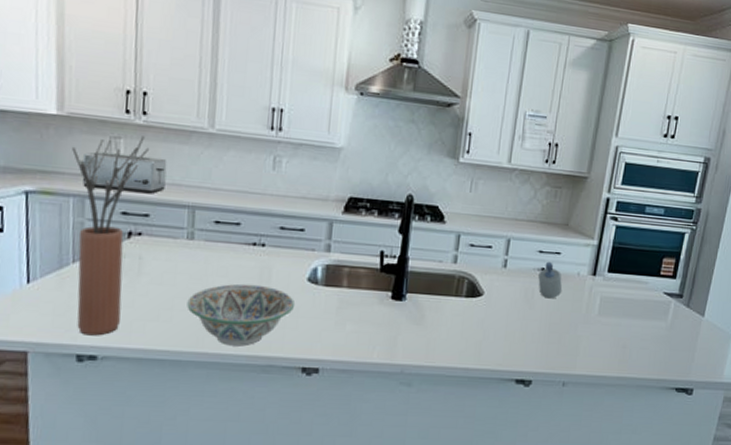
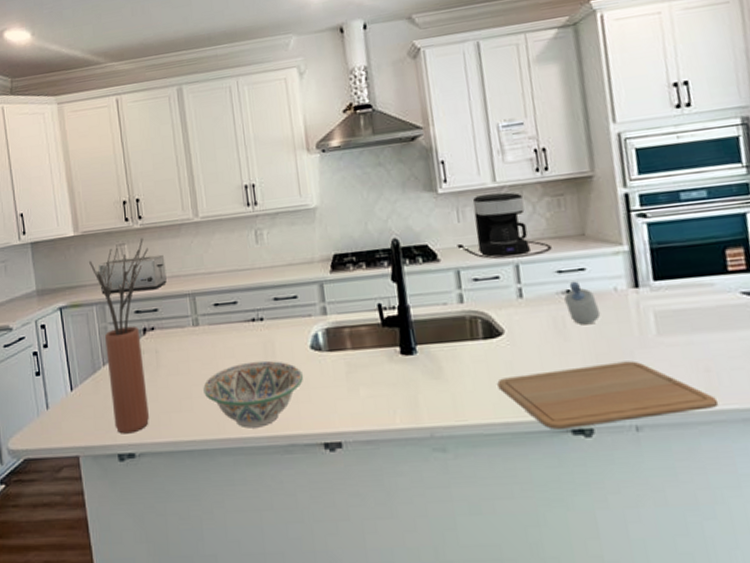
coffee maker: none [463,172,540,235] -> present [457,192,552,259]
chopping board: none [467,331,624,379] -> present [497,361,718,430]

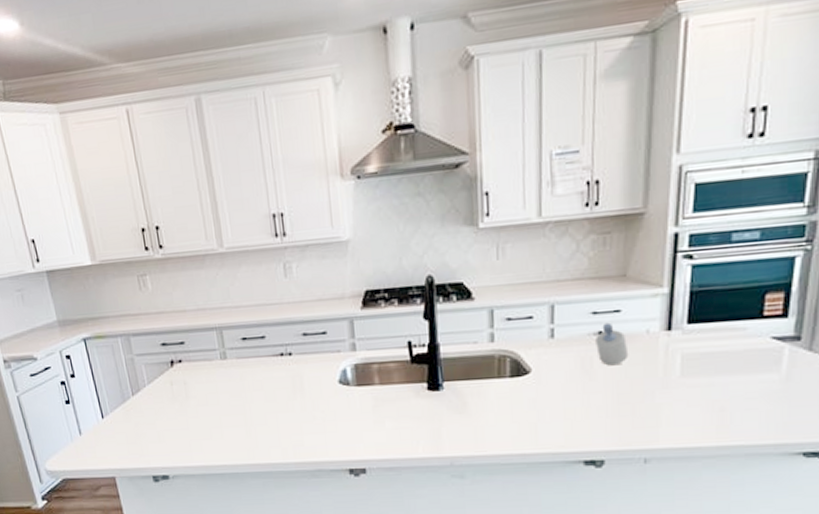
vase: present [89,238,149,434] -> none [110,269,181,458]
toaster: present [97,254,167,294] -> none [119,286,193,326]
decorative bowl: present [203,360,304,429] -> none [232,393,332,455]
coffee maker: present [457,192,552,259] -> none [493,228,590,299]
chopping board: present [497,361,718,430] -> none [519,400,725,461]

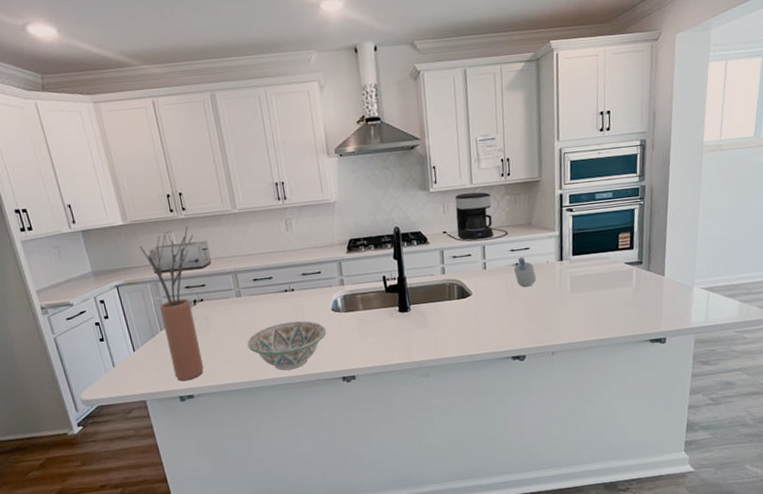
vase: none [110,269,181,458] -> present [140,226,204,382]
toaster: none [119,286,193,326] -> present [148,240,212,274]
decorative bowl: none [232,393,332,455] -> present [247,320,327,371]
coffee maker: none [493,228,590,299] -> present [442,192,508,242]

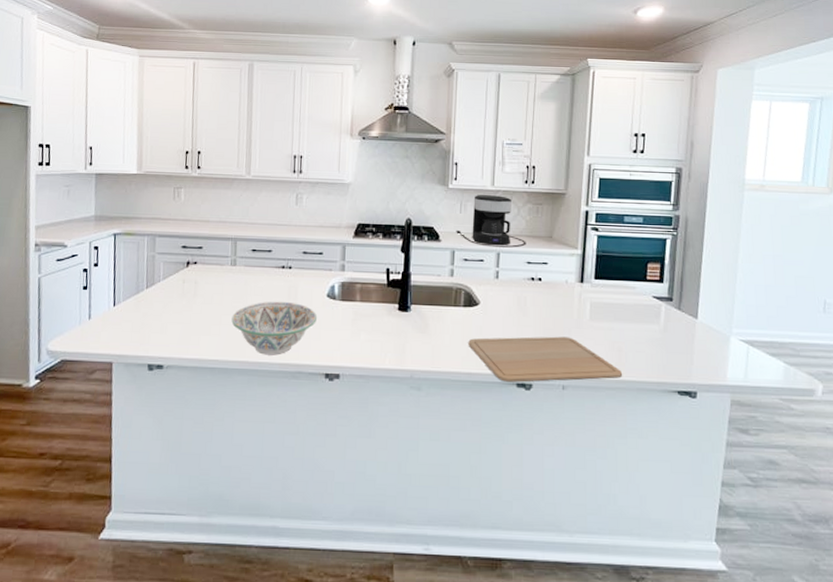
vase: present [140,226,204,382] -> none [147,185,202,348]
toaster: present [148,240,212,274] -> none [154,200,216,230]
chopping board: none [465,310,602,357] -> present [468,336,622,383]
soap dispenser: present [514,257,537,287] -> none [529,271,553,306]

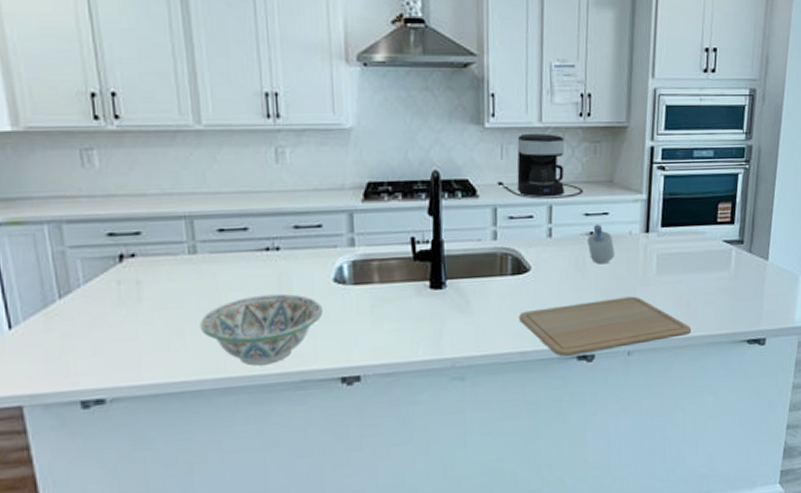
soap dispenser: none [529,271,553,306] -> present [587,224,615,264]

